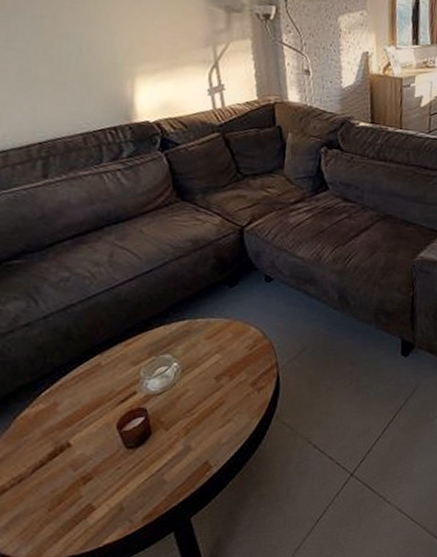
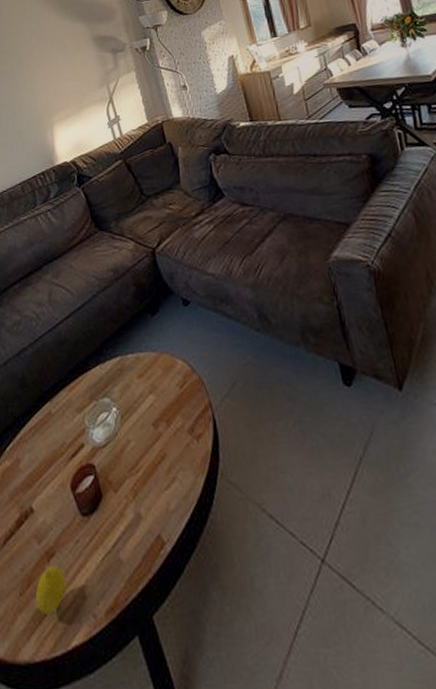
fruit: none [67,487,102,523] -> present [36,566,66,614]

